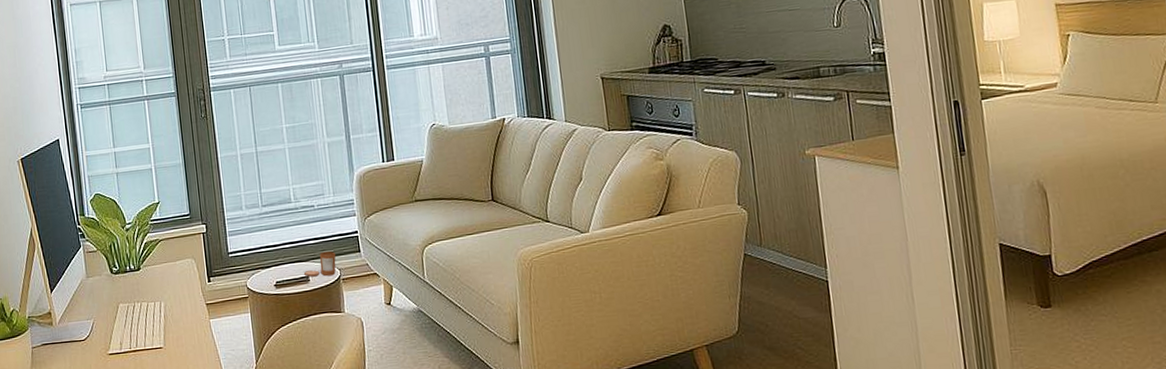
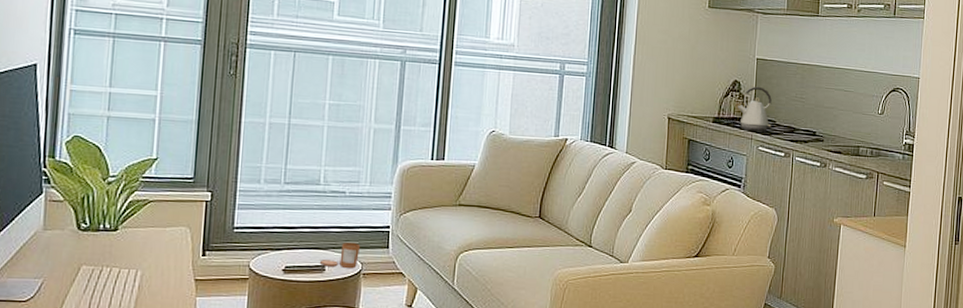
kettle: none [672,25,714,76] -> present [738,86,772,133]

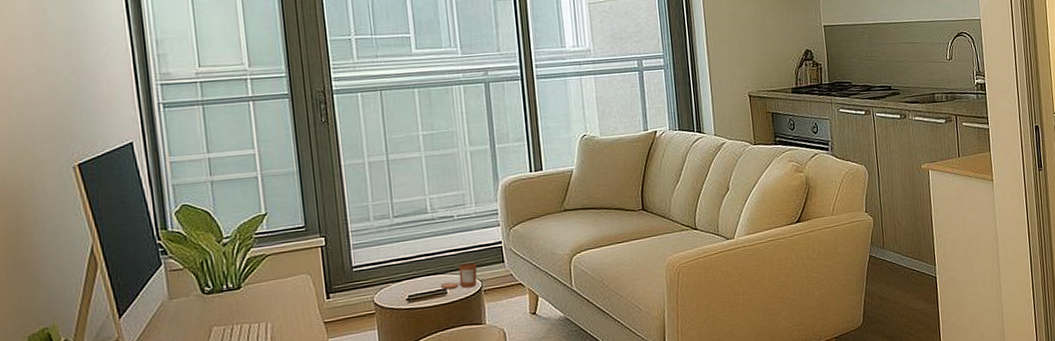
kettle: present [738,86,772,133] -> none [813,52,848,97]

